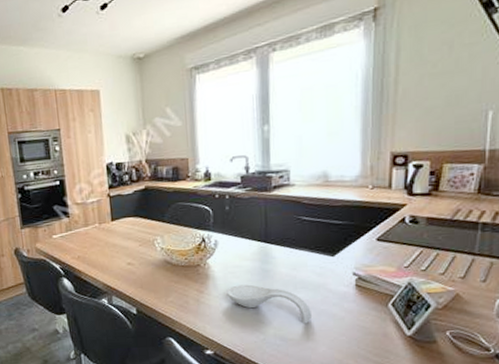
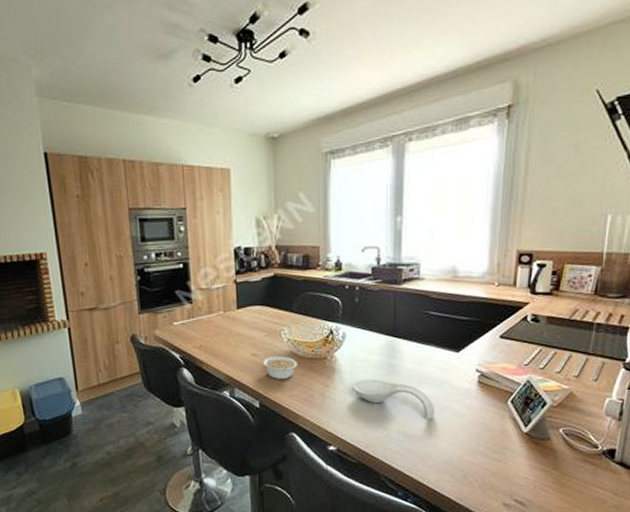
legume: none [137,264,172,287] -> present [262,356,298,380]

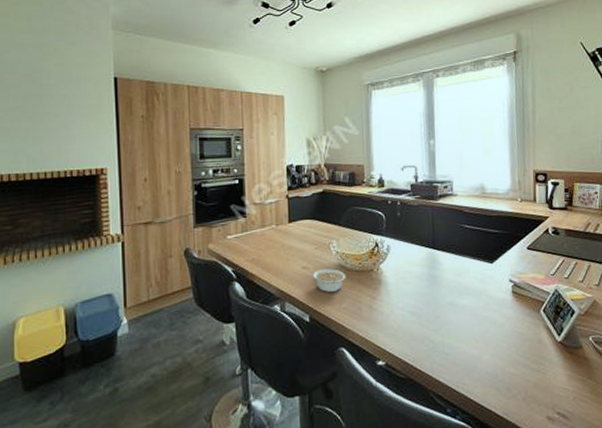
spoon rest: present [352,379,436,420] -> none [398,290,477,331]

